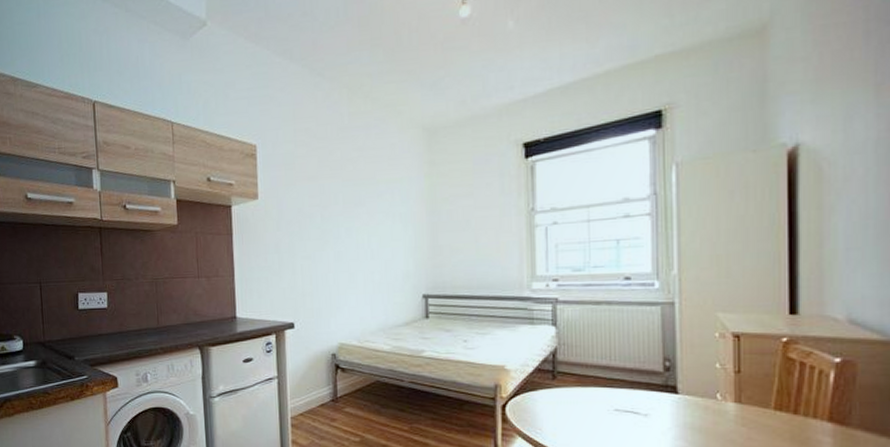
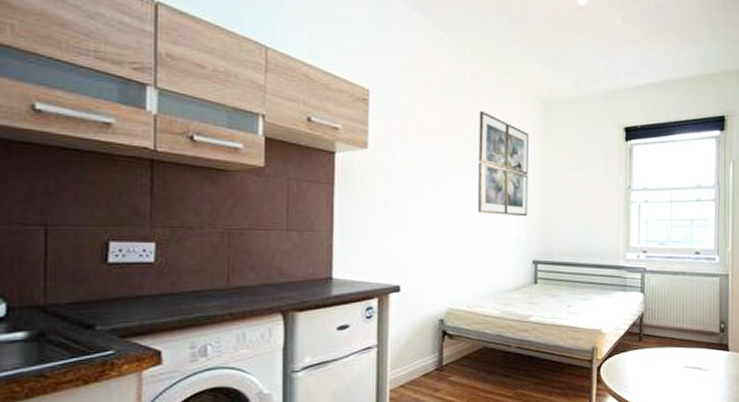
wall art: none [359,148,415,251] -> present [478,110,529,217]

